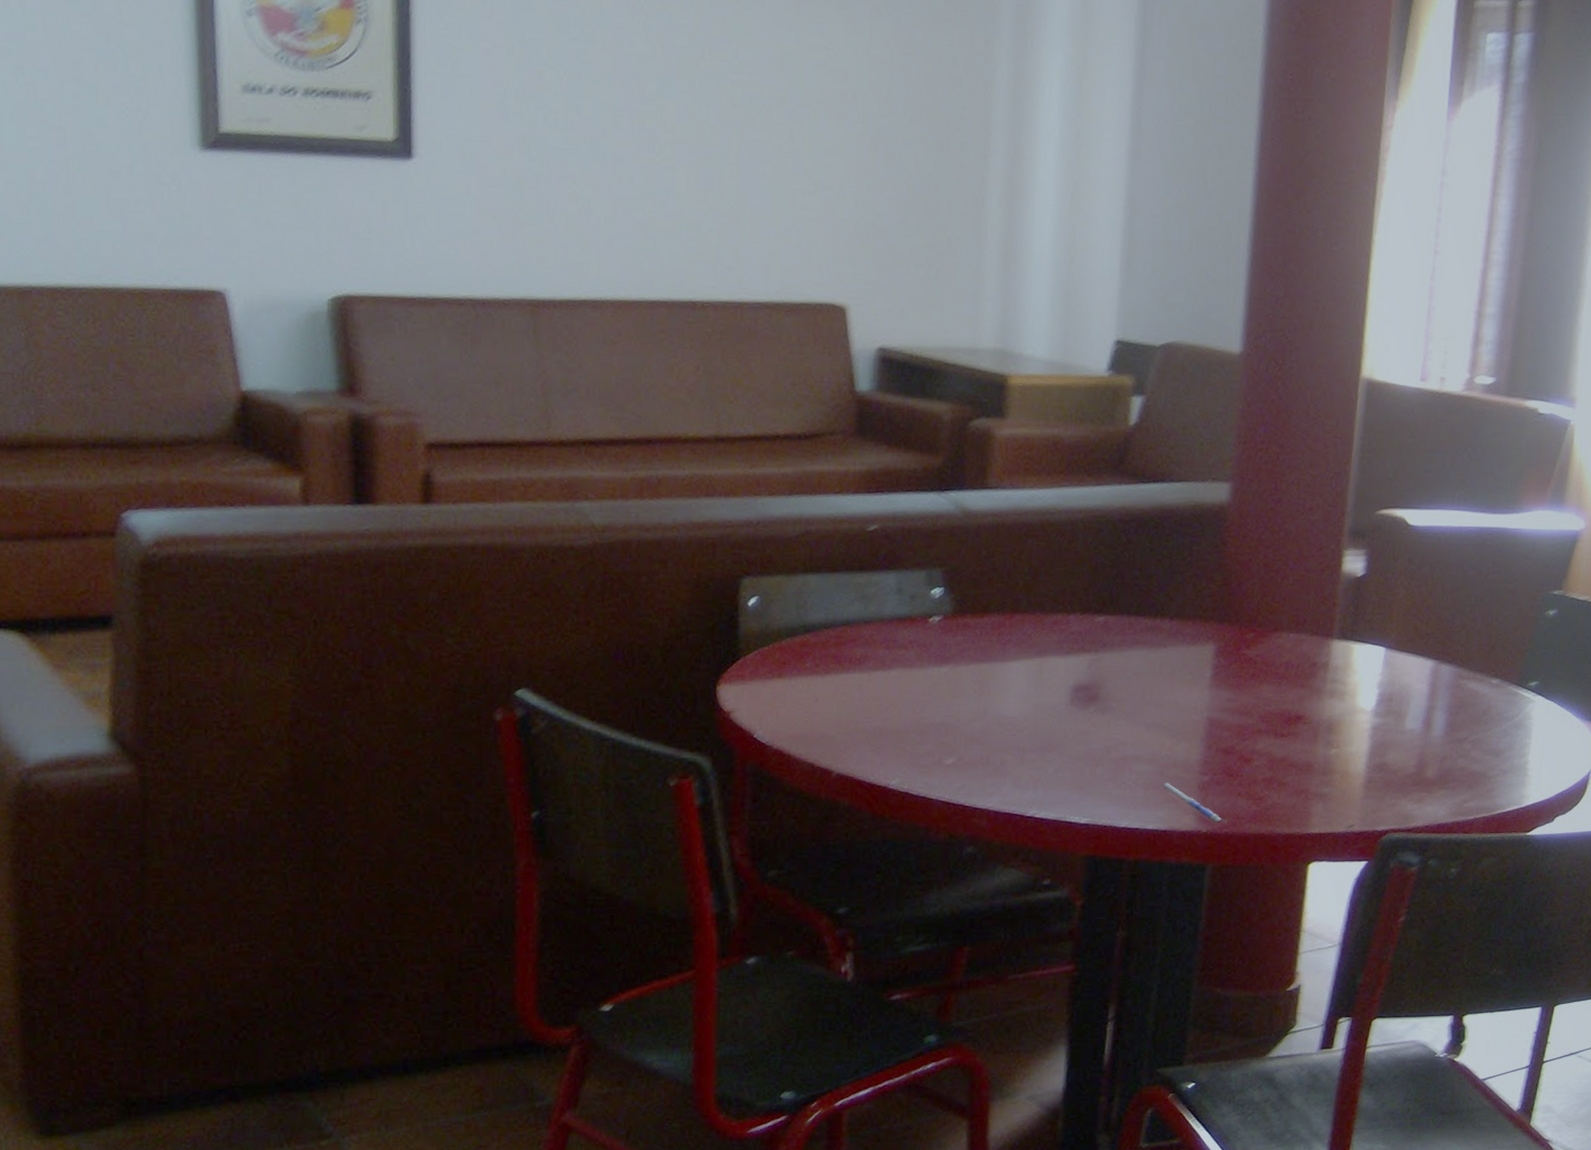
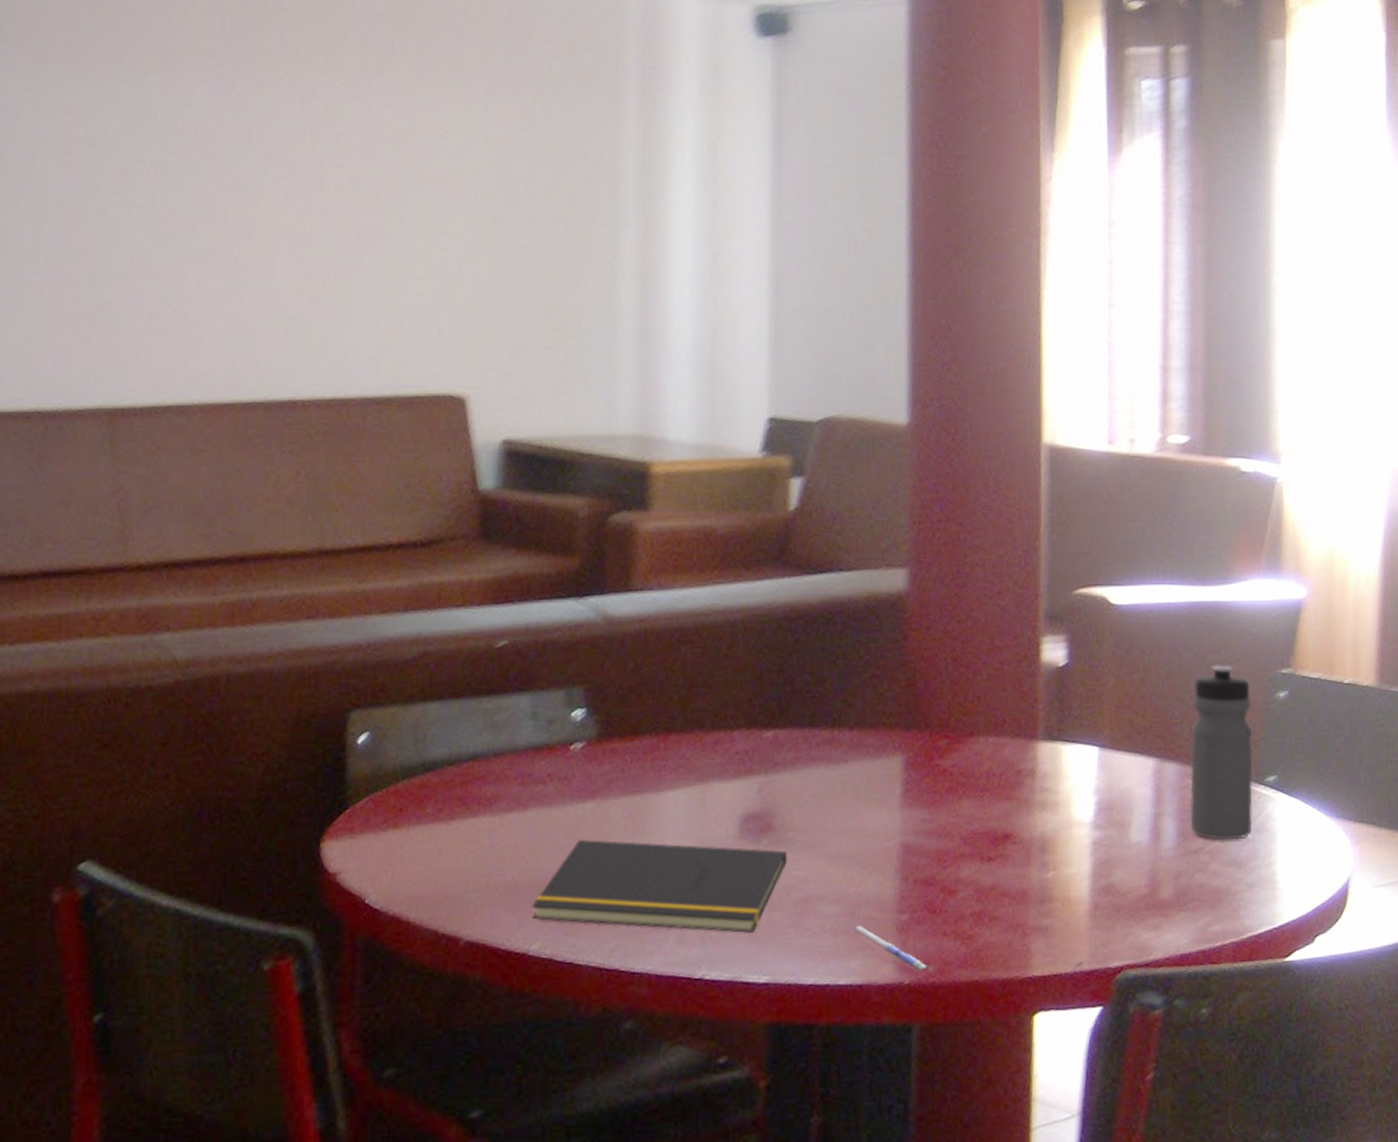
notepad: none [892,698,1110,782] -> present [532,840,787,933]
water bottle: none [1458,583,1524,733] -> present [1189,664,1253,841]

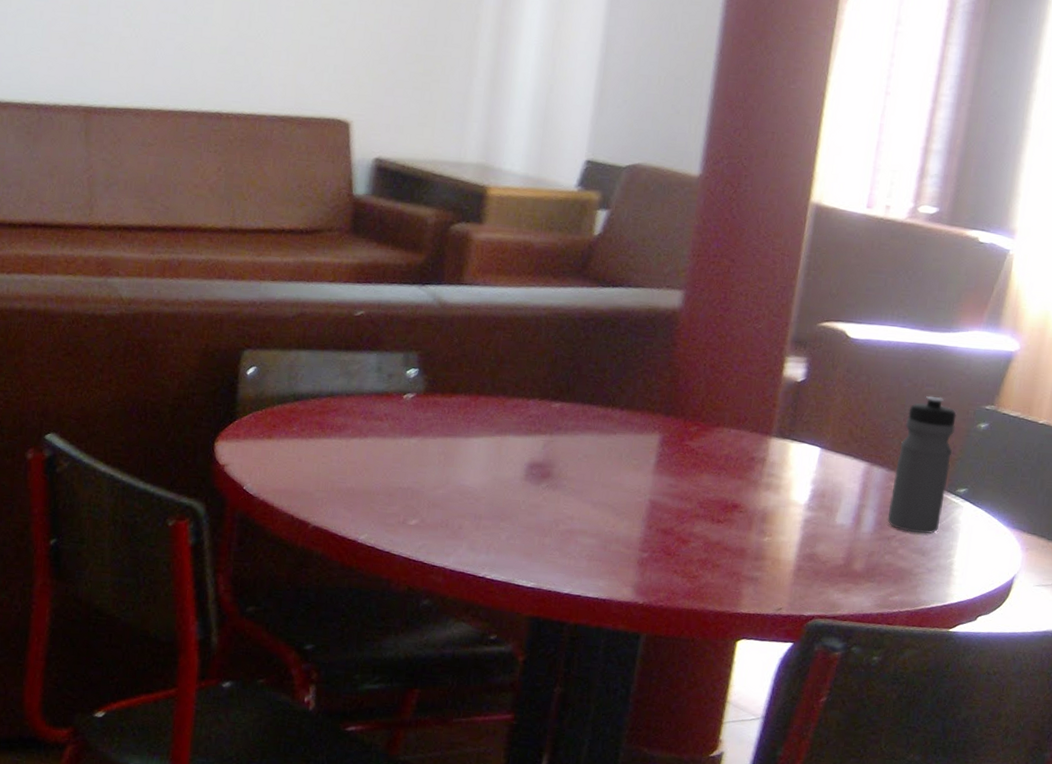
notepad: present [532,840,787,933] -> none [363,465,560,550]
pen: present [851,926,932,973] -> none [602,556,662,597]

